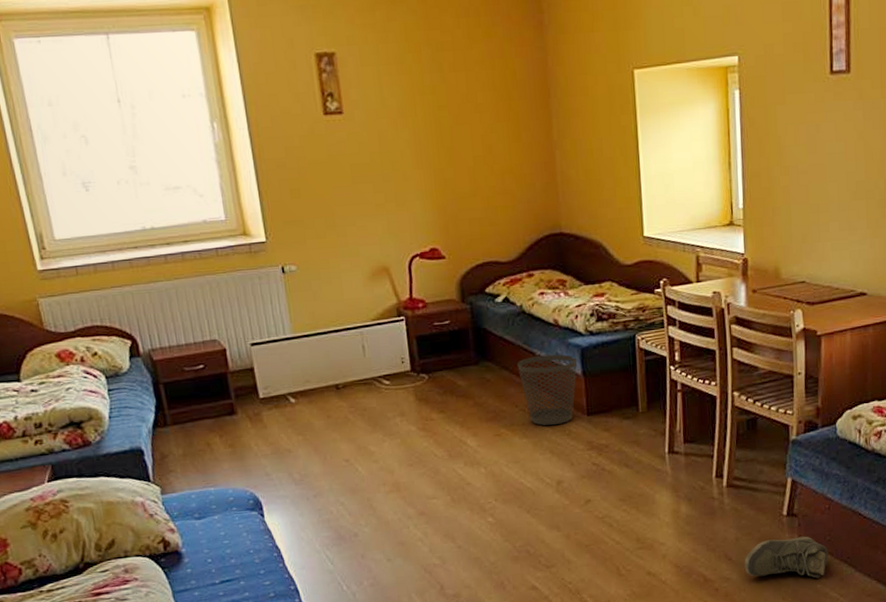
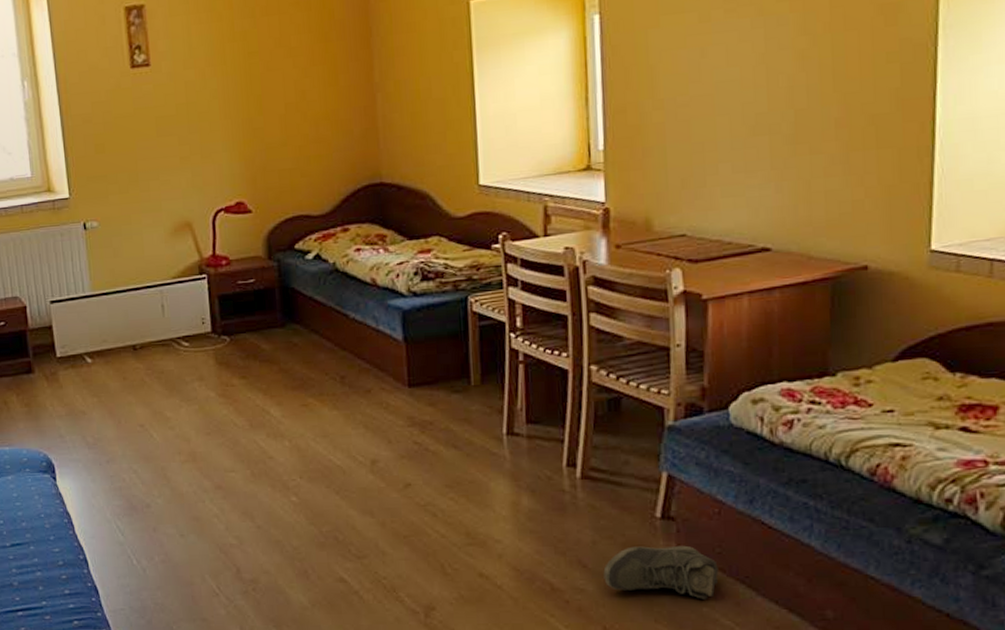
wastebasket: present [516,354,578,426] -> none [328,317,398,397]

